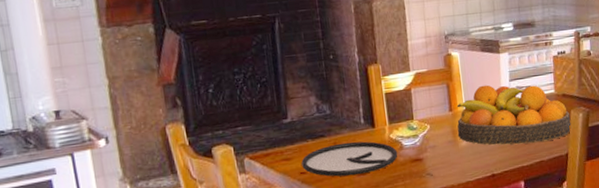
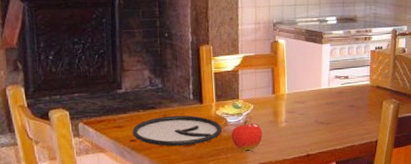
fruit: none [408,142,442,175] -> present [232,120,263,150]
fruit bowl: present [456,85,572,146] -> none [279,72,383,129]

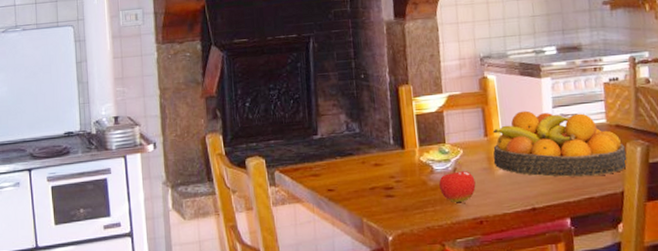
plate: present [132,115,222,147] -> none [329,162,428,197]
fruit bowl: none [279,72,383,129] -> present [492,110,628,178]

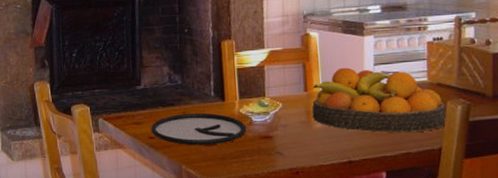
plate: none [329,162,428,197] -> present [151,113,247,146]
fruit: present [439,168,476,202] -> none [257,120,294,153]

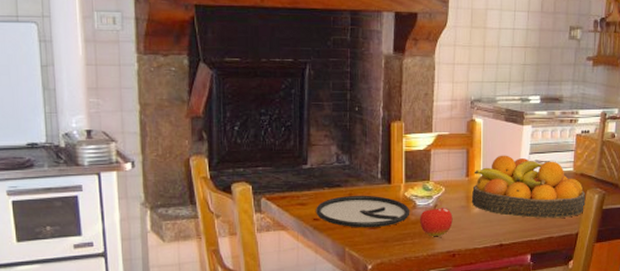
fruit: none [257,120,294,153] -> present [420,204,453,236]

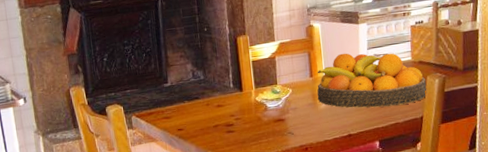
plate: present [316,195,410,228] -> none [179,103,263,134]
fruit: present [420,204,453,236] -> none [272,104,303,134]

